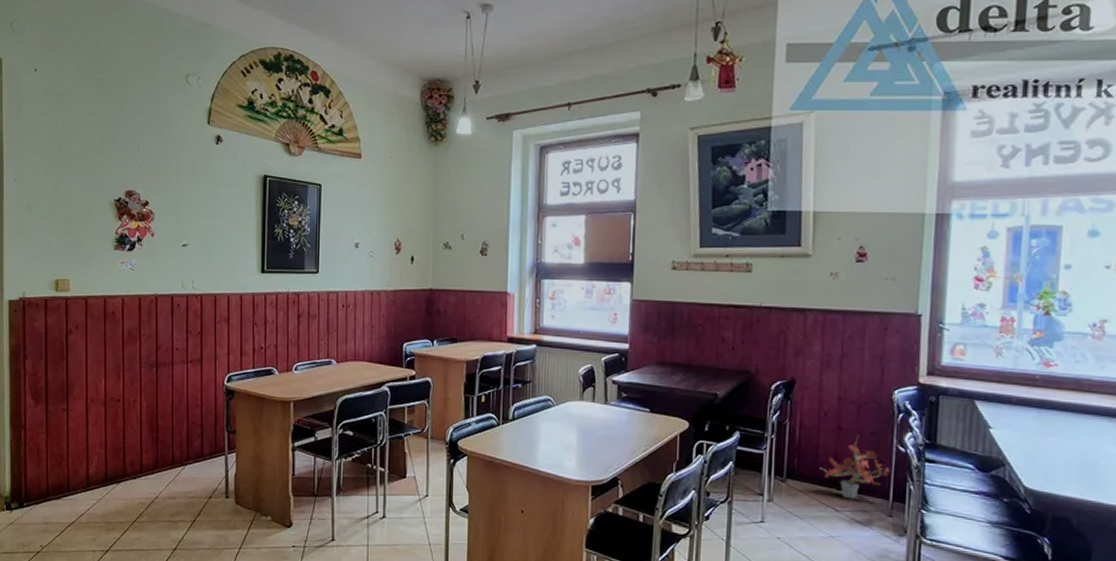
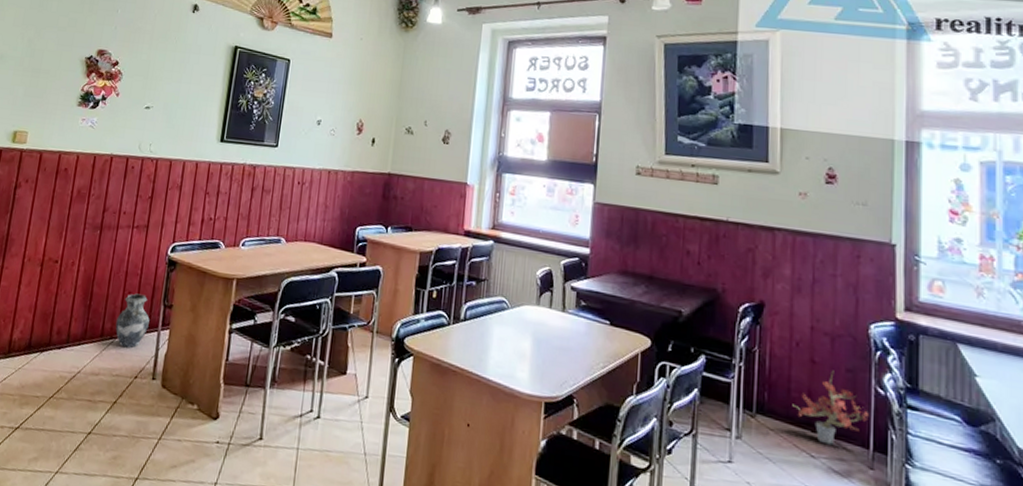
ceramic jug: none [184,423,216,472] -> present [115,293,150,348]

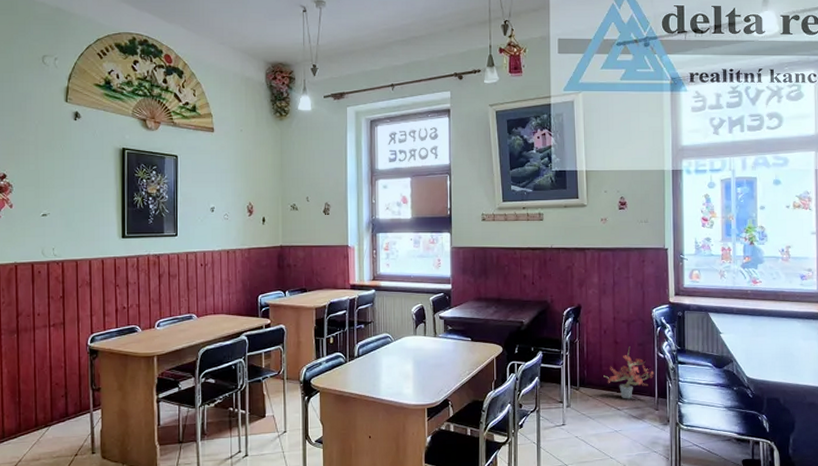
ceramic jug: present [115,293,150,348] -> none [48,383,80,432]

